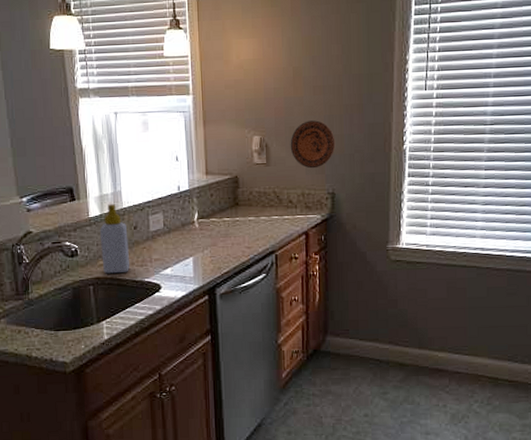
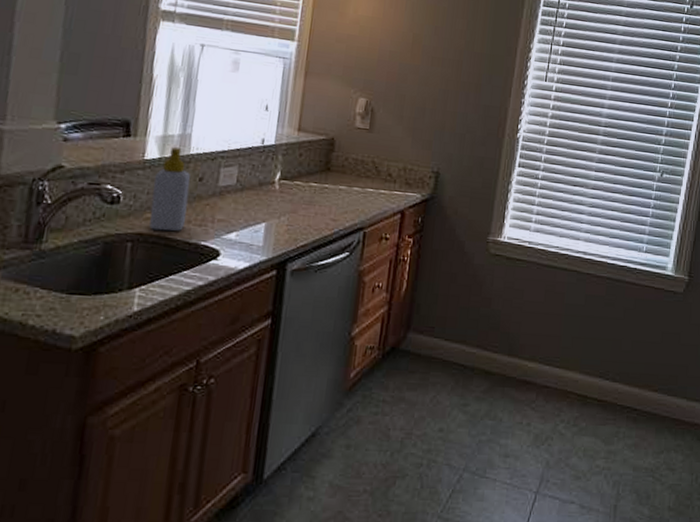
decorative plate: present [290,120,336,169] -> none [398,91,448,143]

